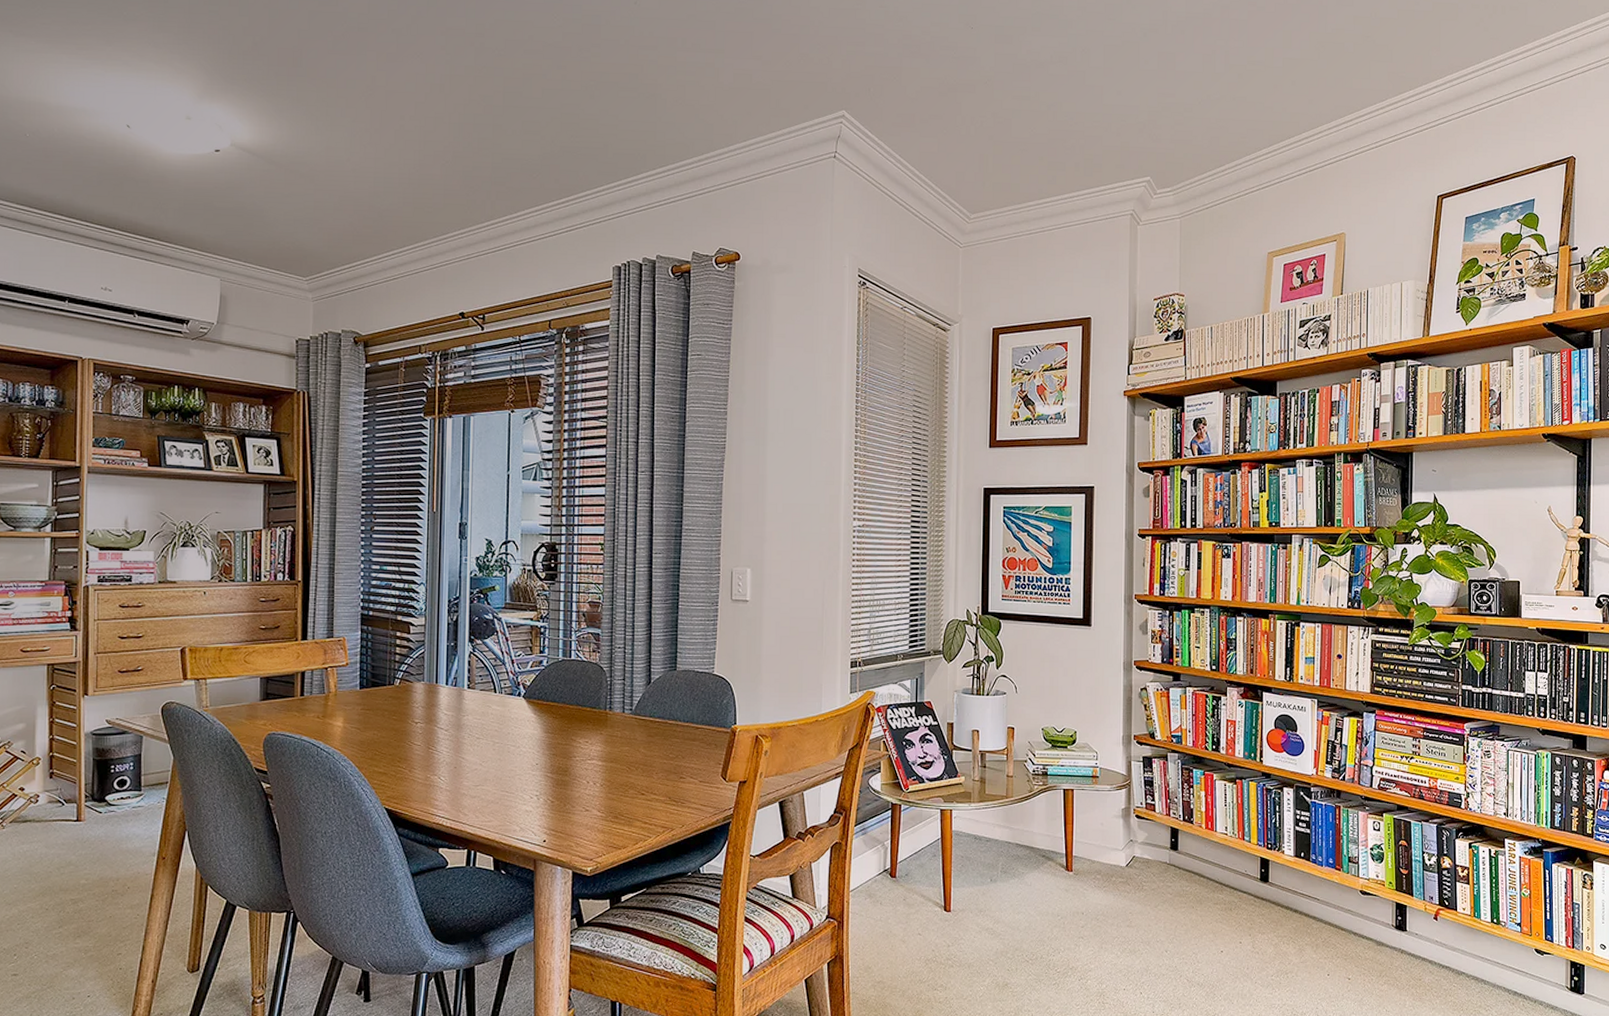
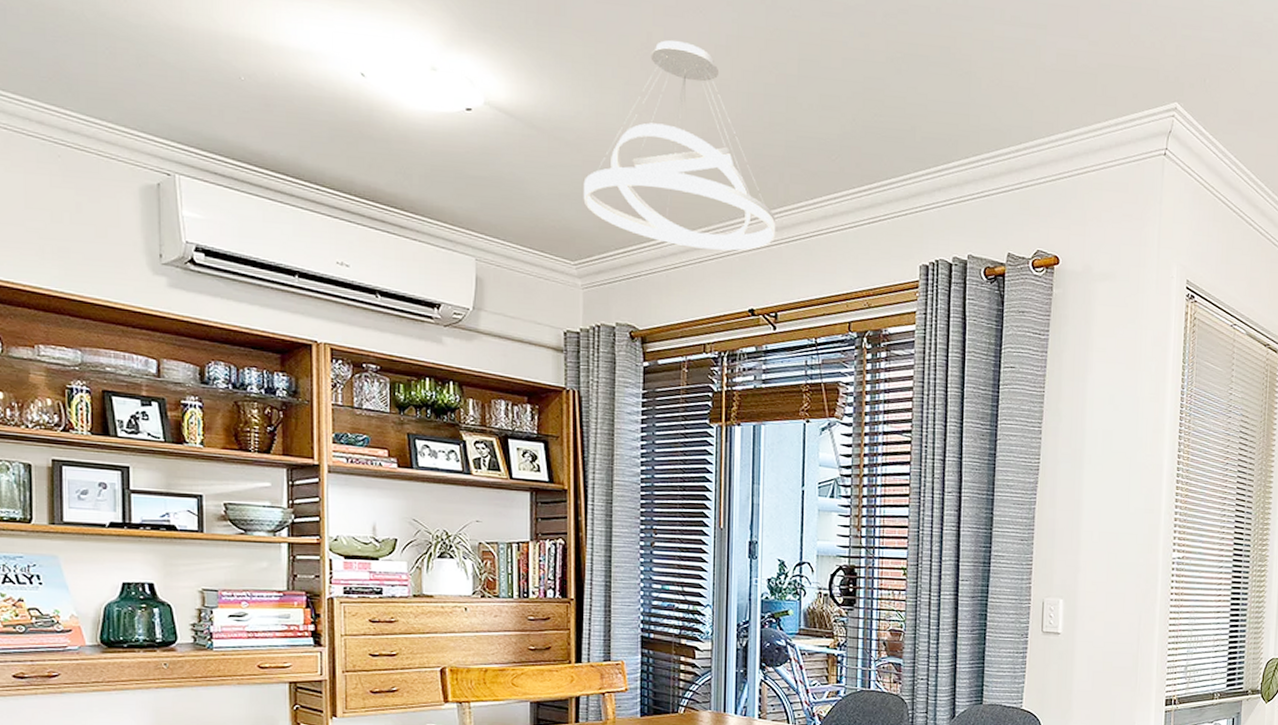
pendant light: none [314,81,484,262] -> present [583,40,776,251]

